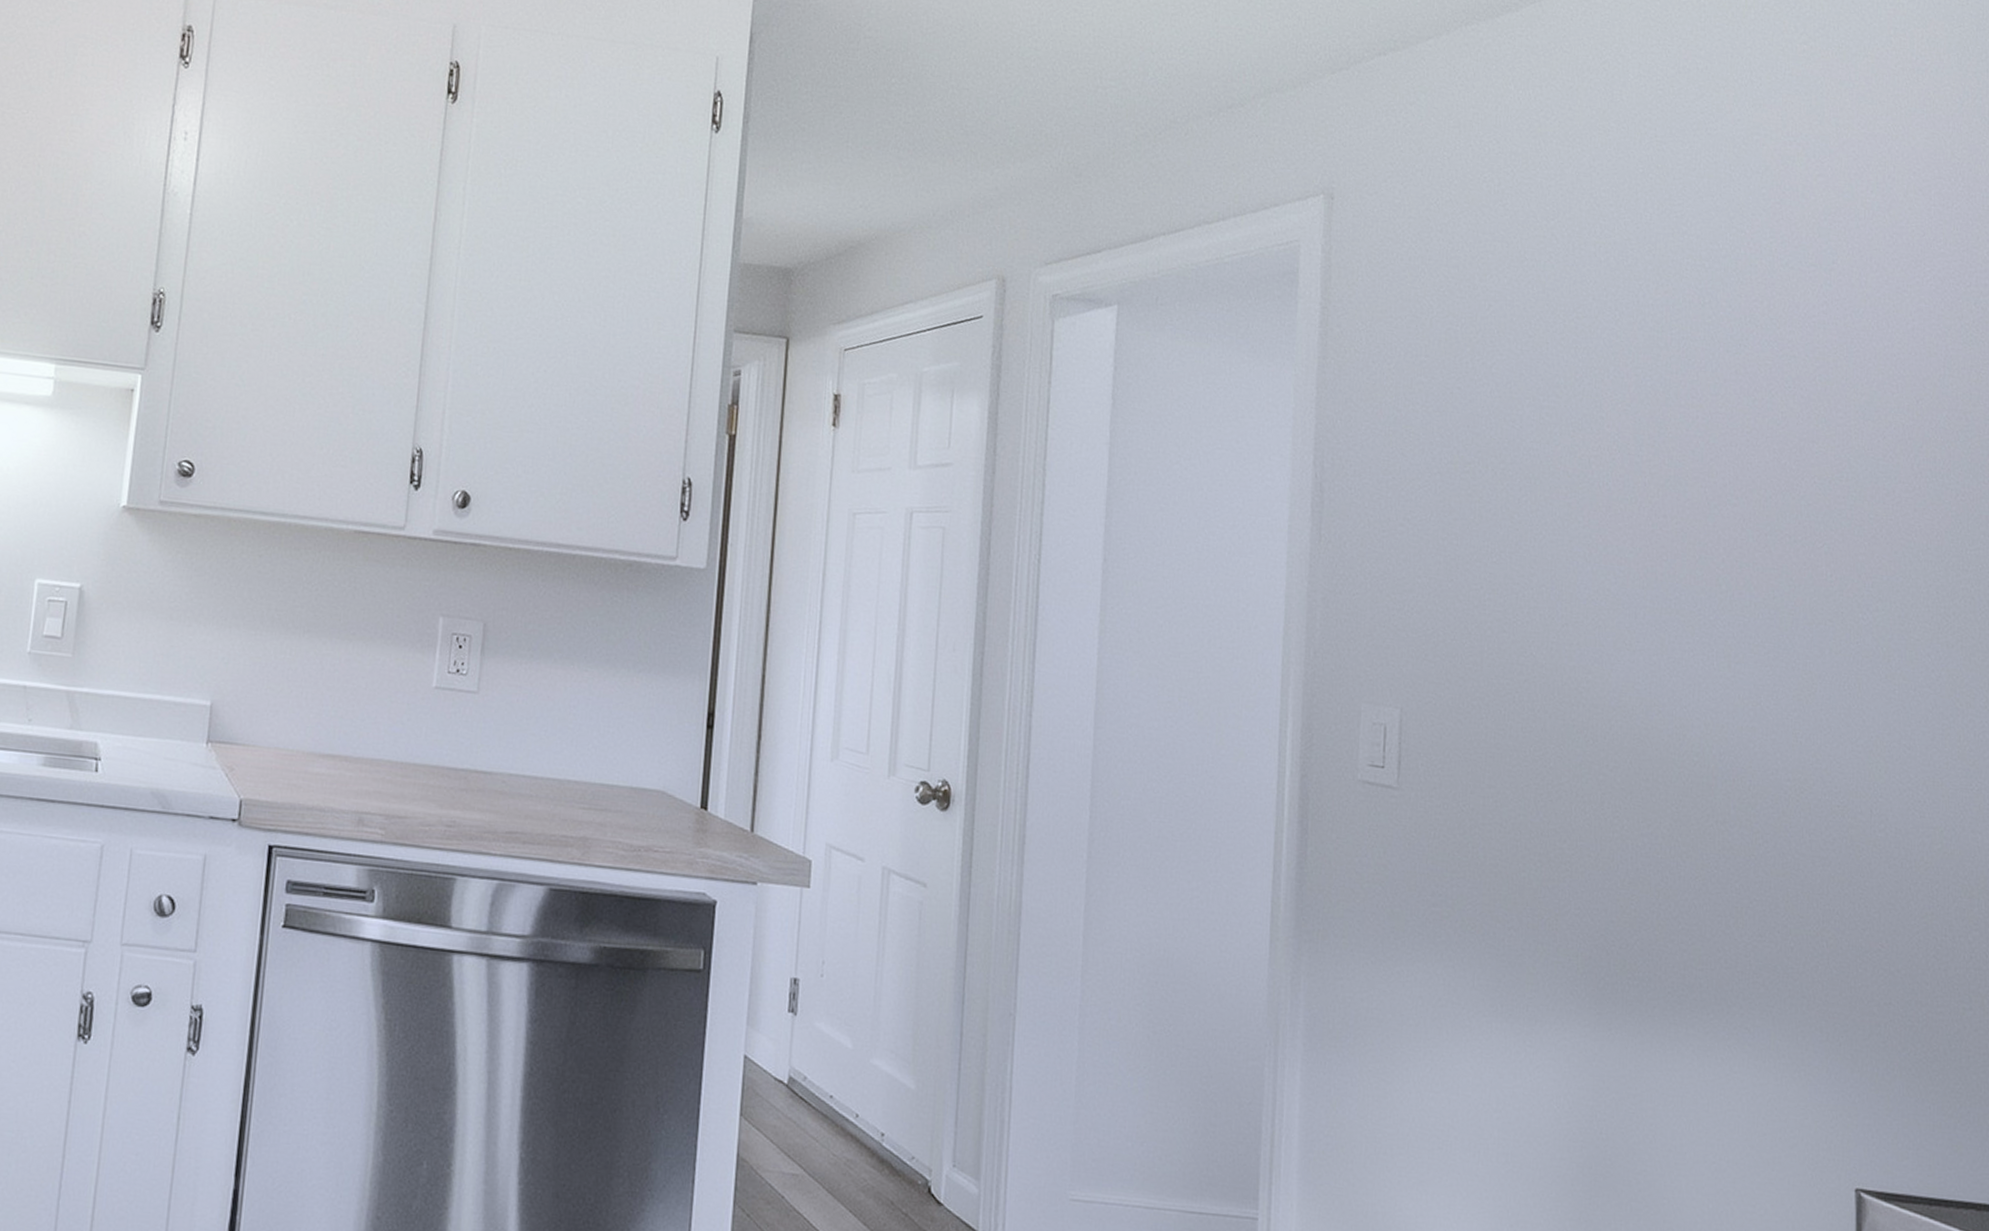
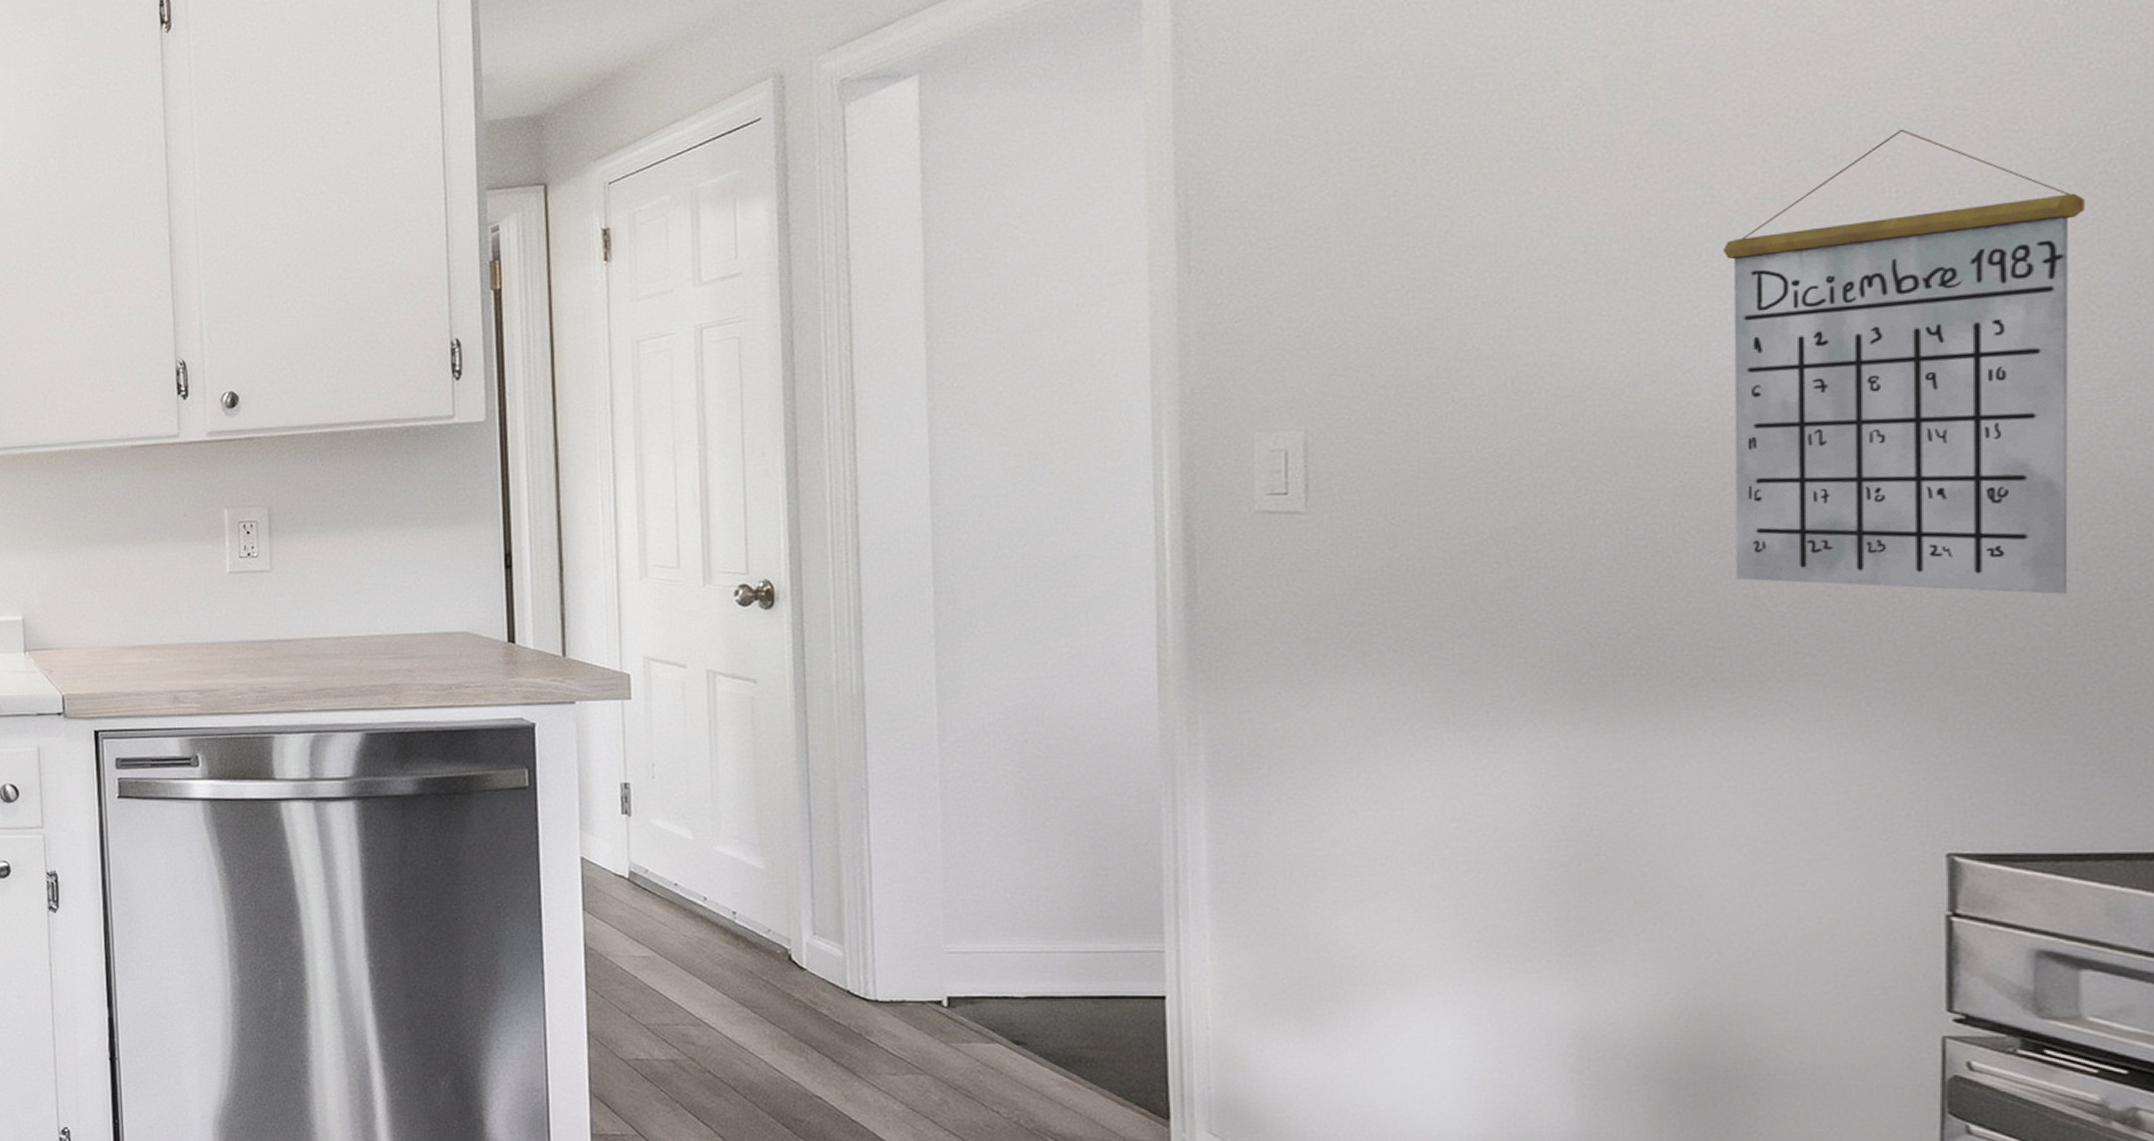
calendar: none [1712,522,1953,957] -> present [1722,129,2085,594]

